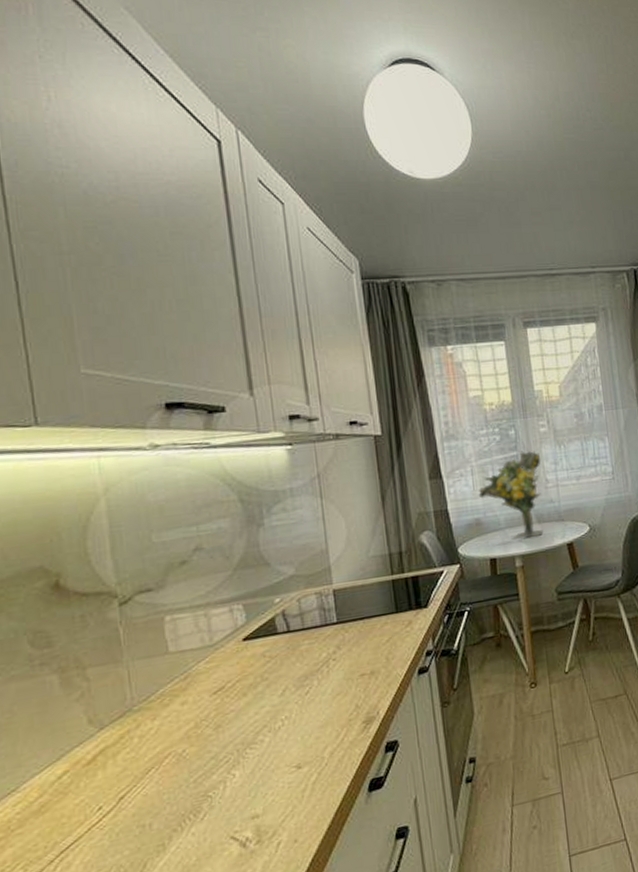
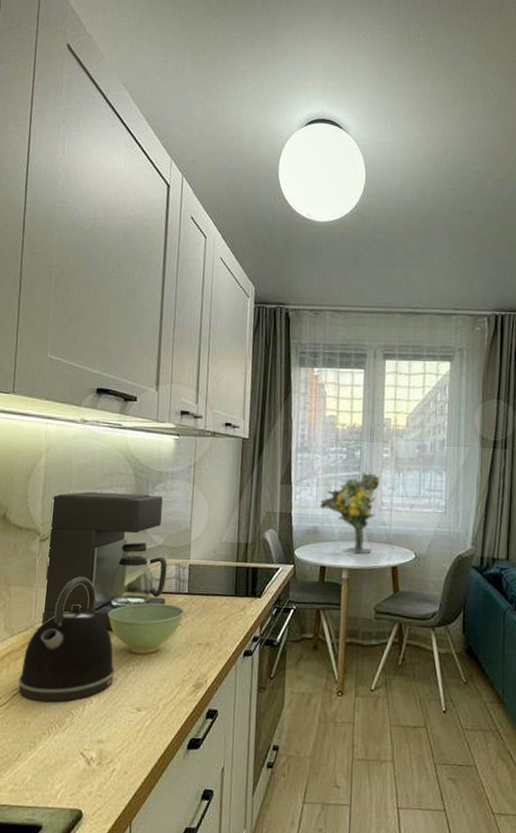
kettle: none [122,634,259,798] -> present [17,577,115,702]
coffee maker: none [126,518,311,704] -> present [42,491,167,629]
bowl: none [235,639,337,707] -> present [107,603,185,654]

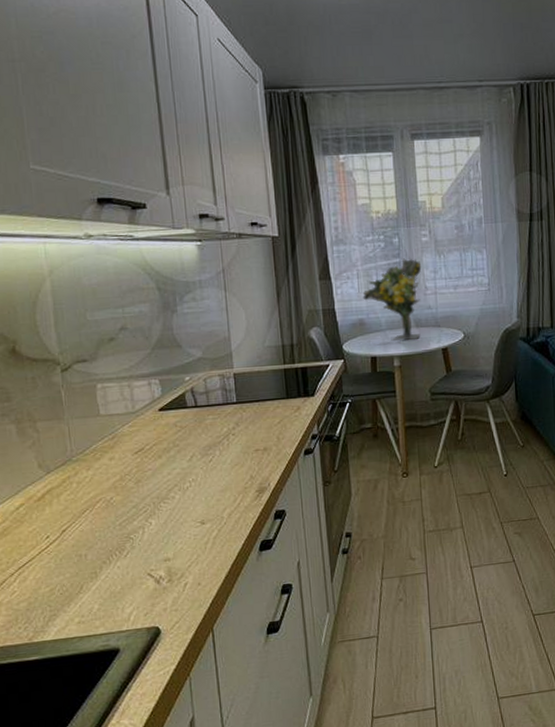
kettle: present [17,577,115,702] -> none [64,401,171,533]
coffee maker: present [42,491,167,629] -> none [66,307,214,456]
bowl: present [107,603,185,654] -> none [153,415,236,470]

